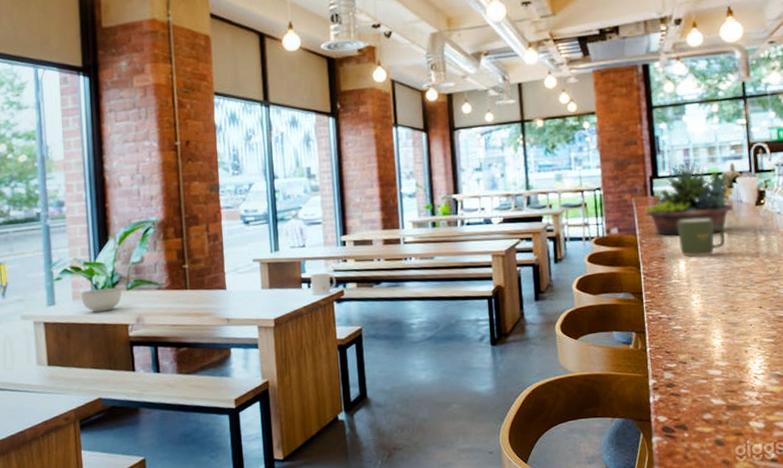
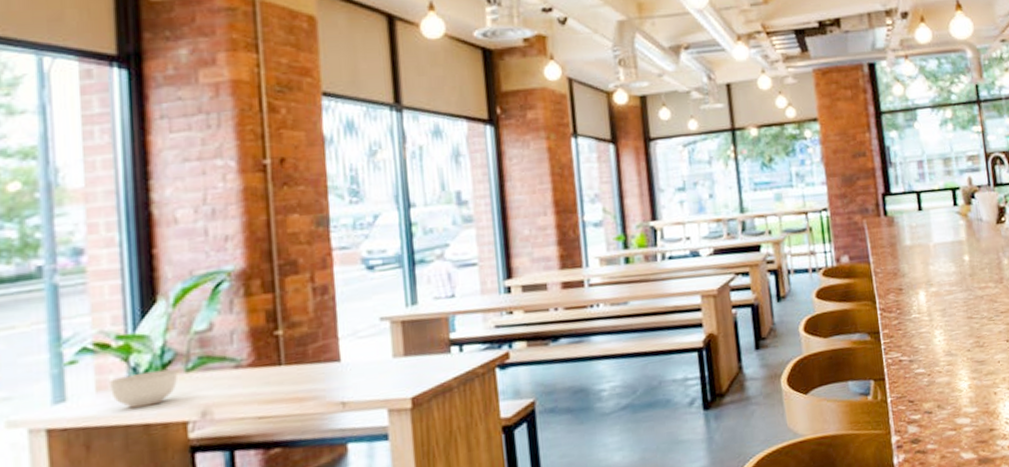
mug: present [310,273,336,296] -> none [462,330,499,362]
succulent planter: present [645,162,733,236] -> none [879,176,973,263]
mug: present [678,218,725,257] -> none [915,240,967,286]

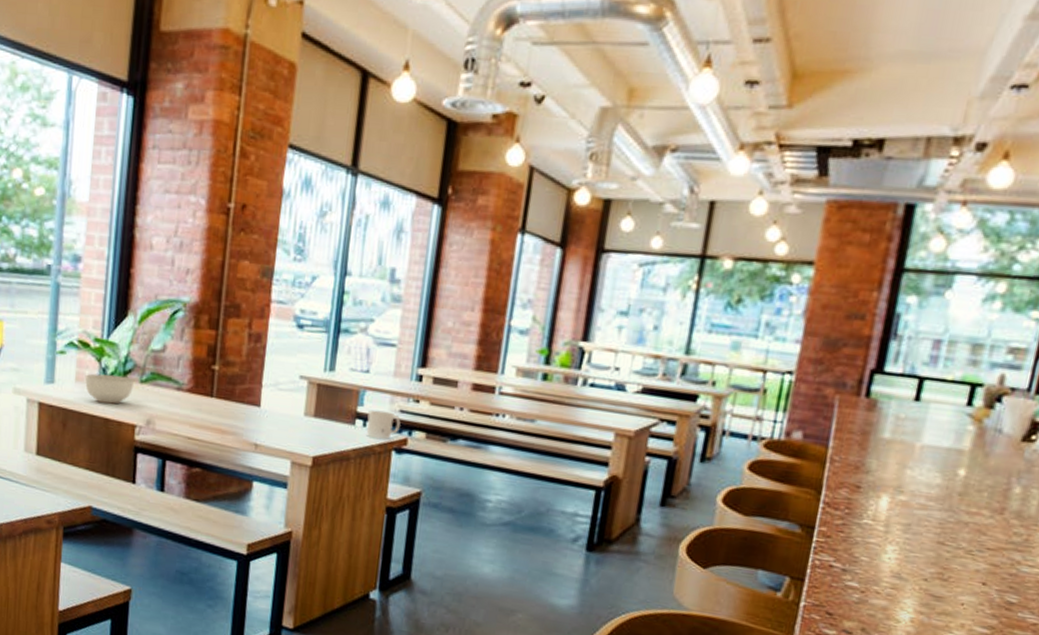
mug: none [462,330,499,362] -> present [366,410,401,440]

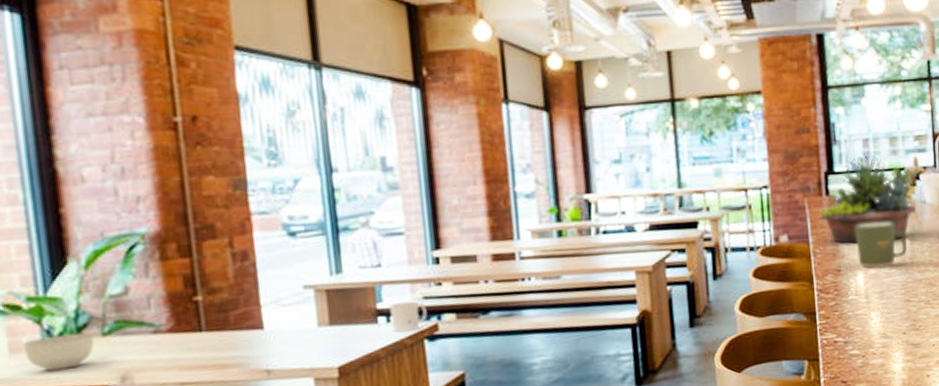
succulent planter: none [850,359,998,470] -> present [820,155,916,244]
mug: none [887,439,962,498] -> present [855,222,907,269]

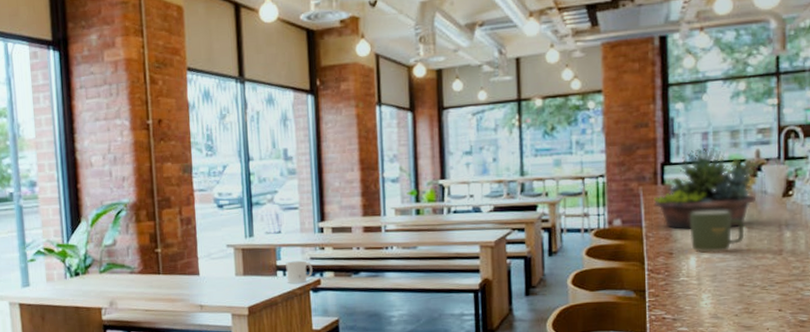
bowl: present [21,332,95,371] -> none [53,270,95,295]

